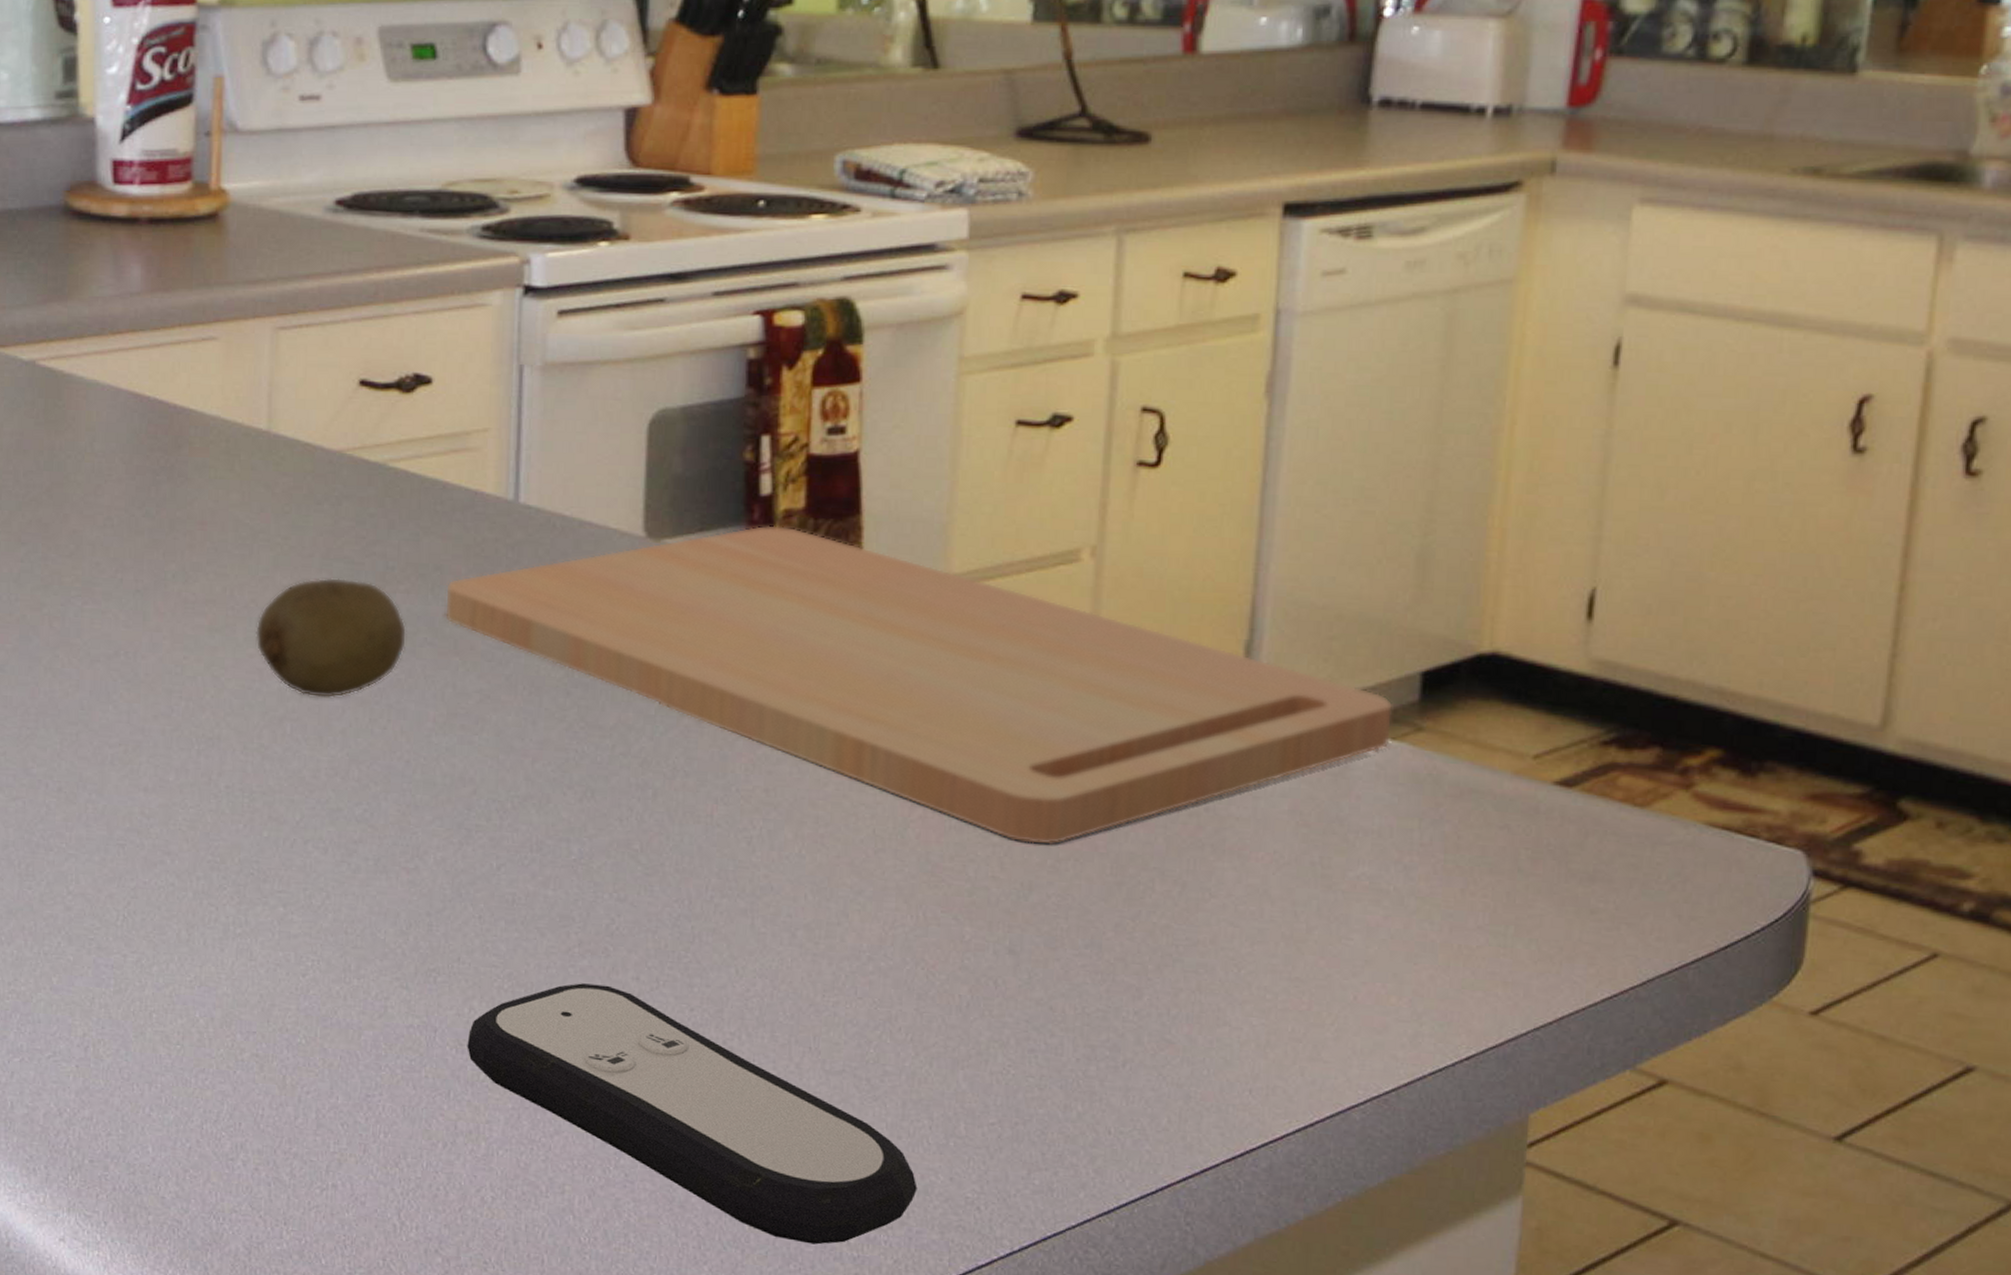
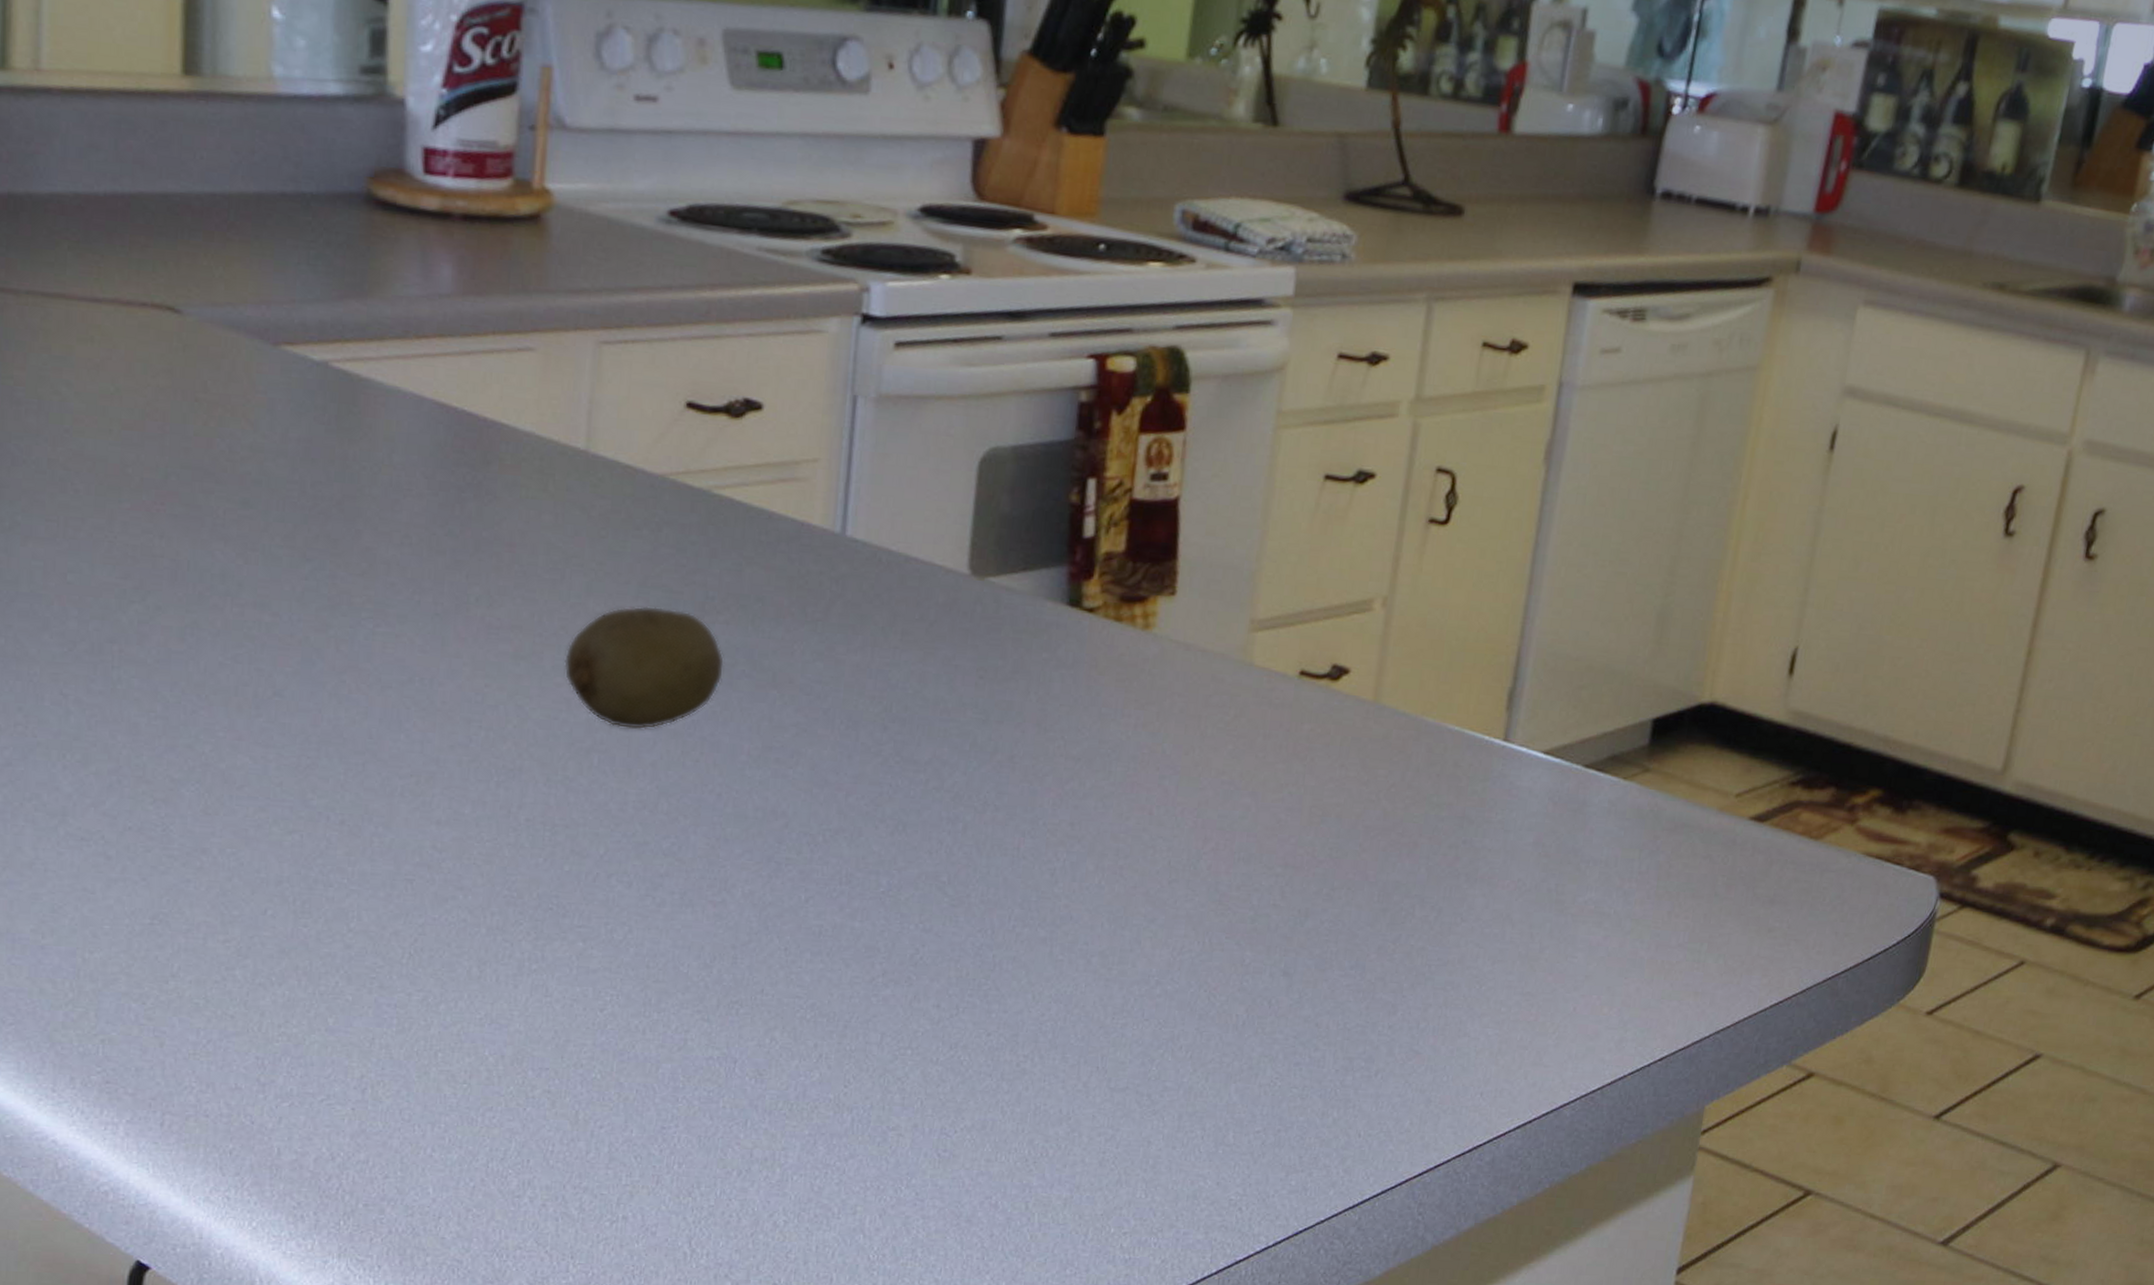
cutting board: present [444,525,1394,845] -> none [764,566,1627,875]
remote control: present [467,983,918,1245] -> none [766,1011,1187,1250]

